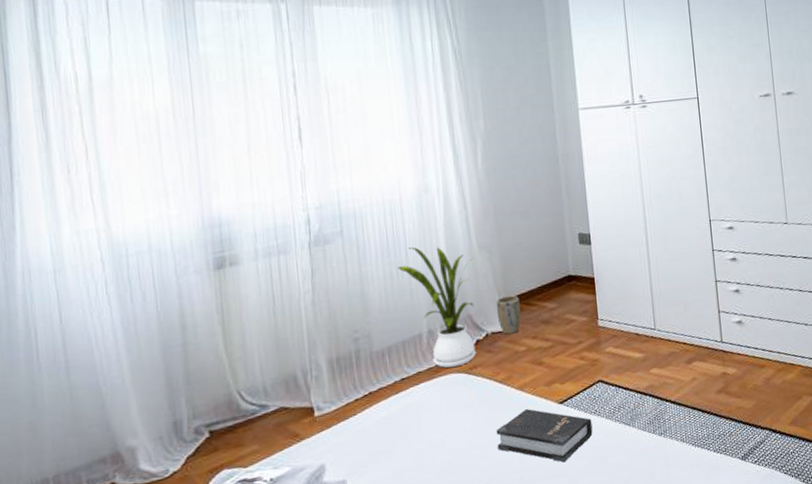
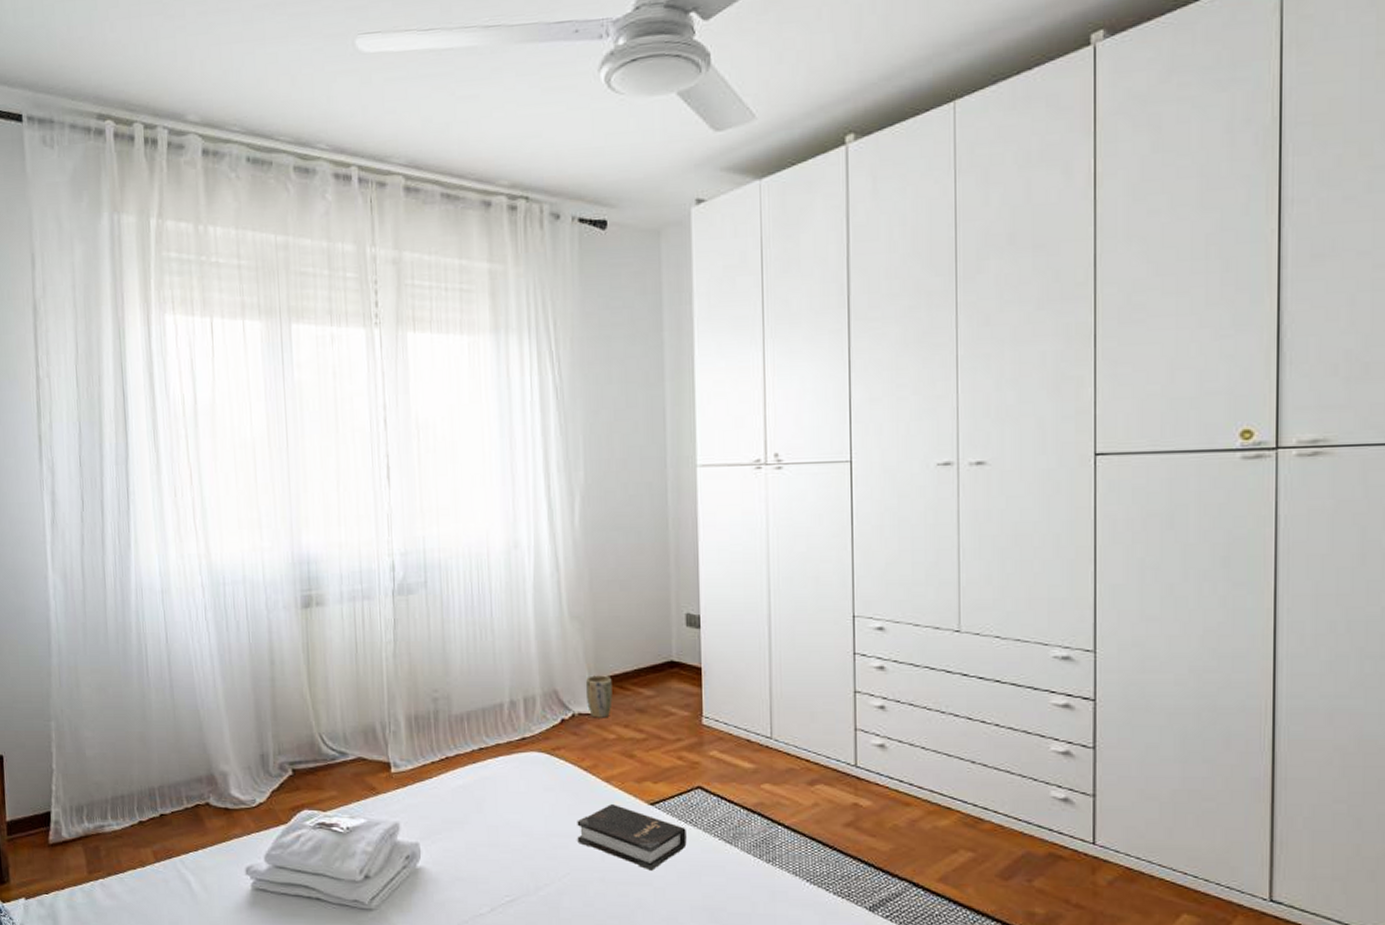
house plant: present [397,246,476,368] -> none [481,607,562,744]

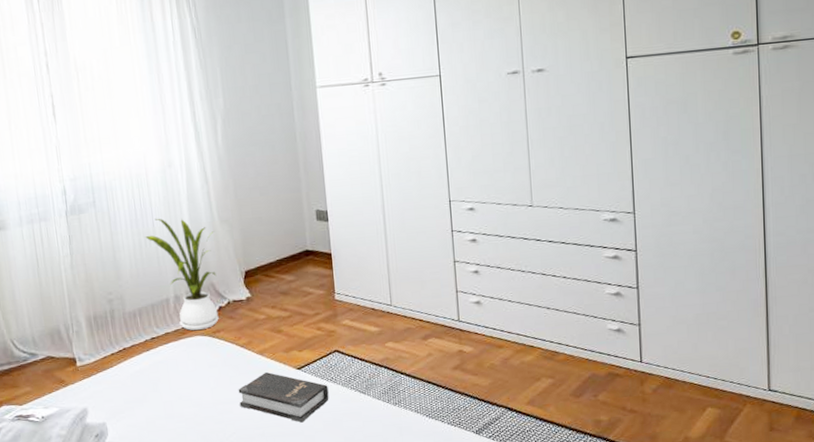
house plant: none [481,607,562,744] -> present [145,218,219,330]
plant pot: present [585,675,613,718] -> none [237,267,261,303]

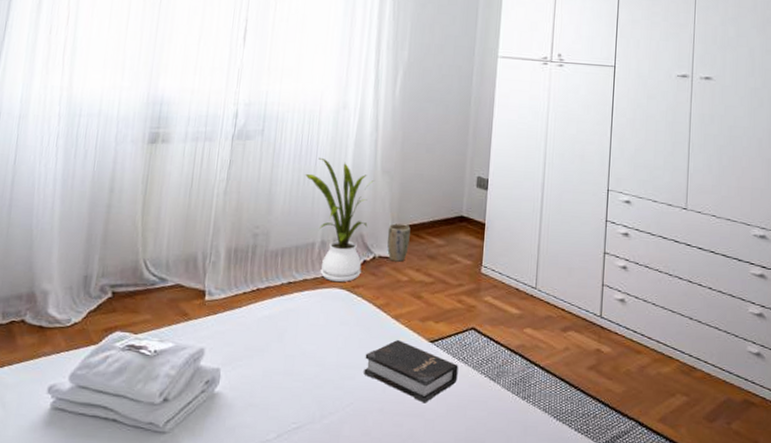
plant pot: none [237,267,261,303] -> present [387,223,411,262]

